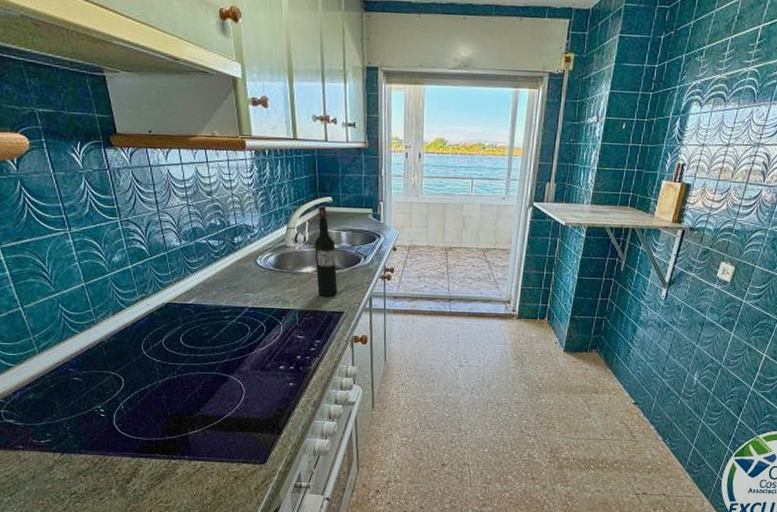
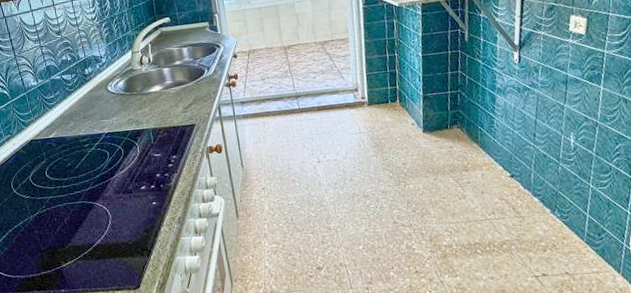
wine bottle: present [315,205,338,297] -> none [157,26,187,113]

